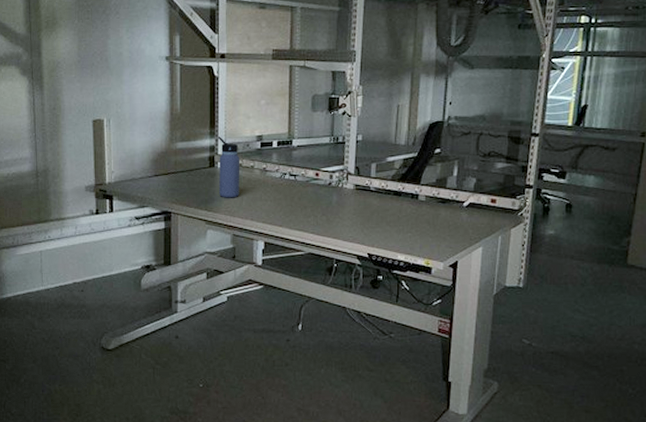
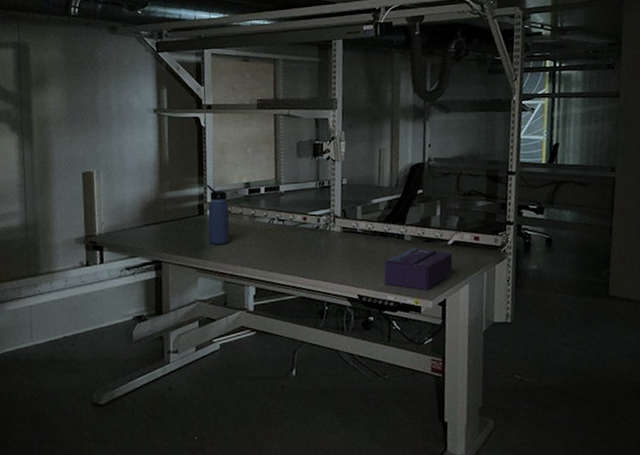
tissue box: none [396,208,467,252] -> present [384,247,453,291]

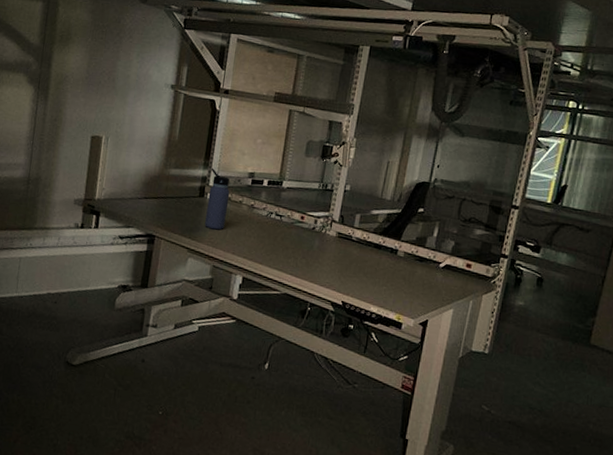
tissue box: present [384,247,453,291] -> none [370,264,442,309]

